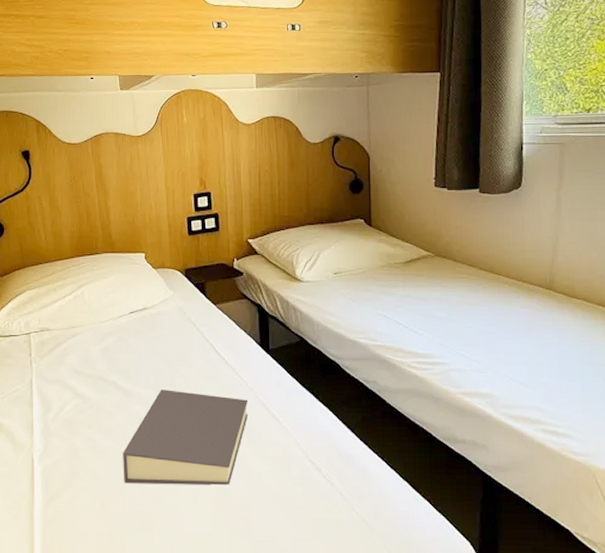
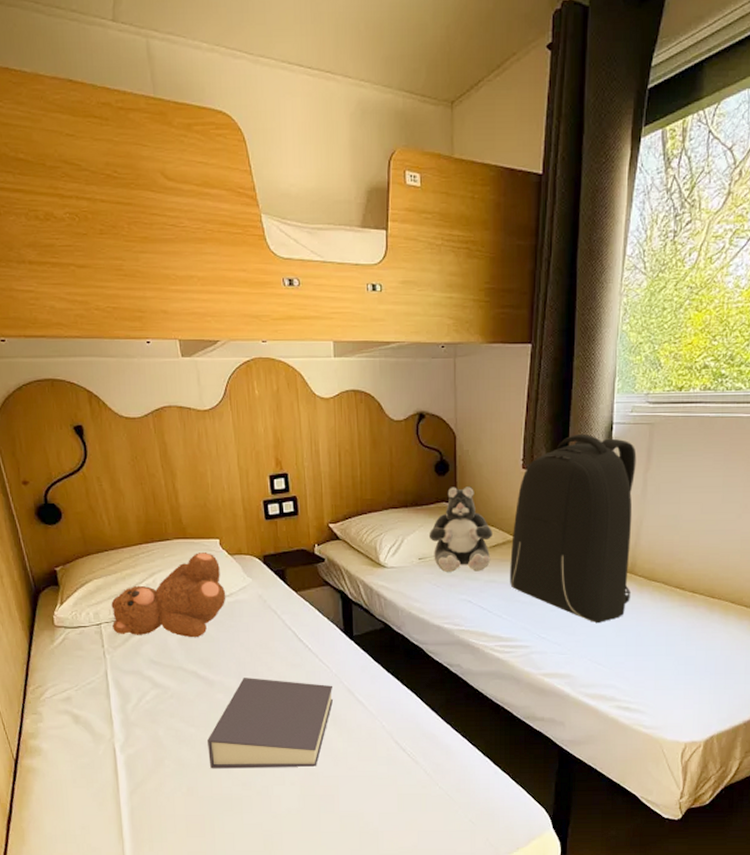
teddy bear: none [41,266,148,349] -> present [111,553,226,638]
plush toy: none [344,204,407,287] -> present [428,487,492,572]
backpack: none [425,153,552,340] -> present [510,433,637,623]

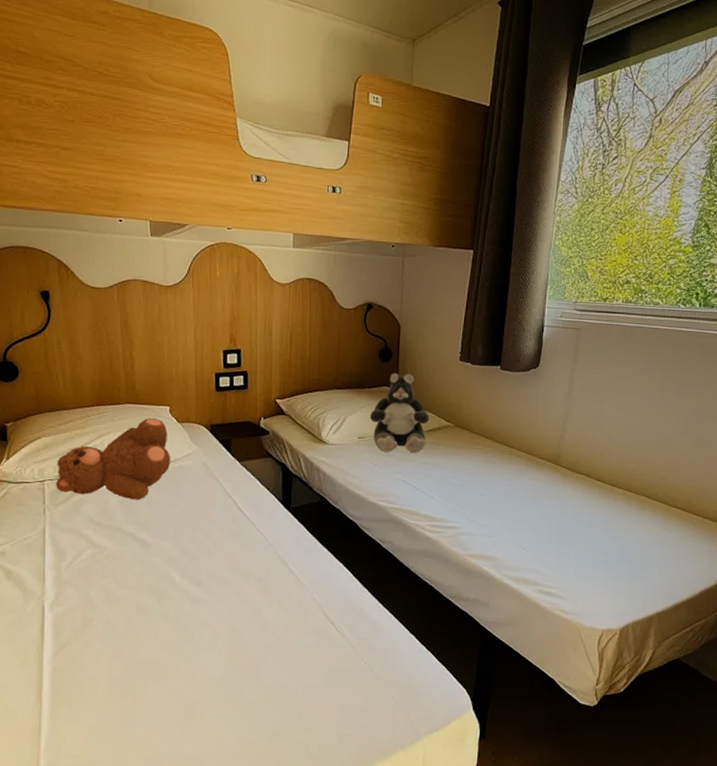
book: present [207,678,333,769] -> none [138,542,268,635]
backpack: present [510,433,637,623] -> none [443,333,564,509]

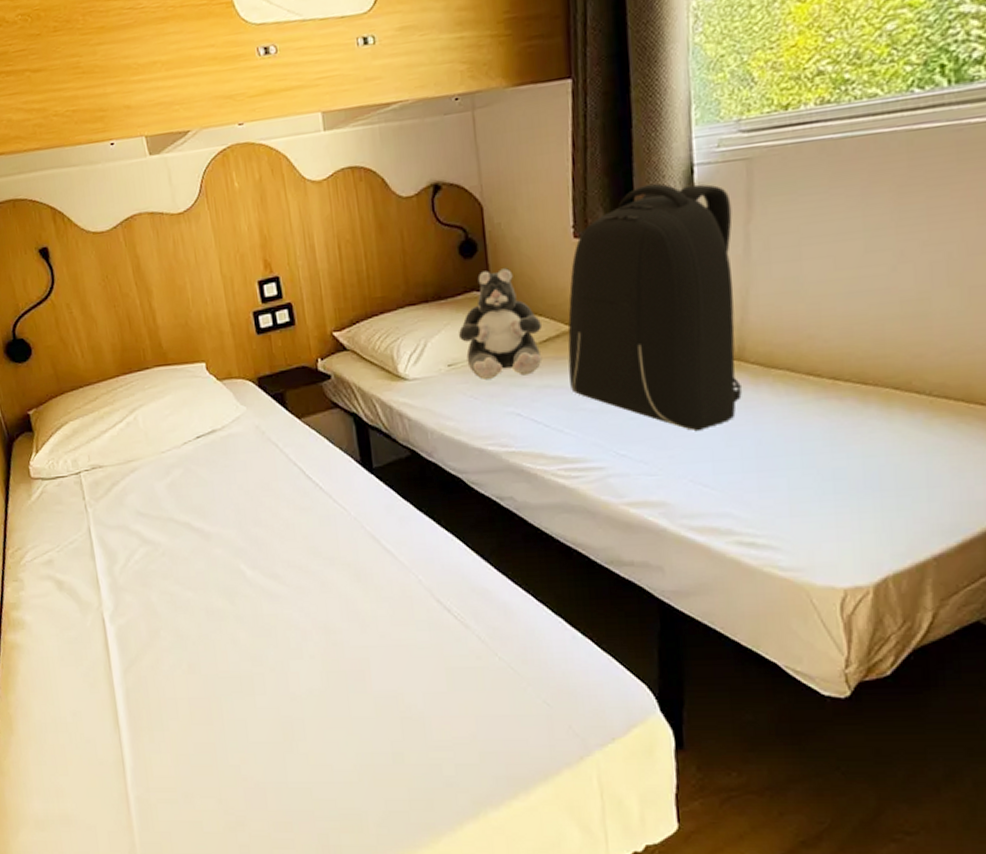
teddy bear: present [56,418,171,500] -> none [90,379,218,484]
backpack: none [443,333,564,509] -> present [568,183,743,430]

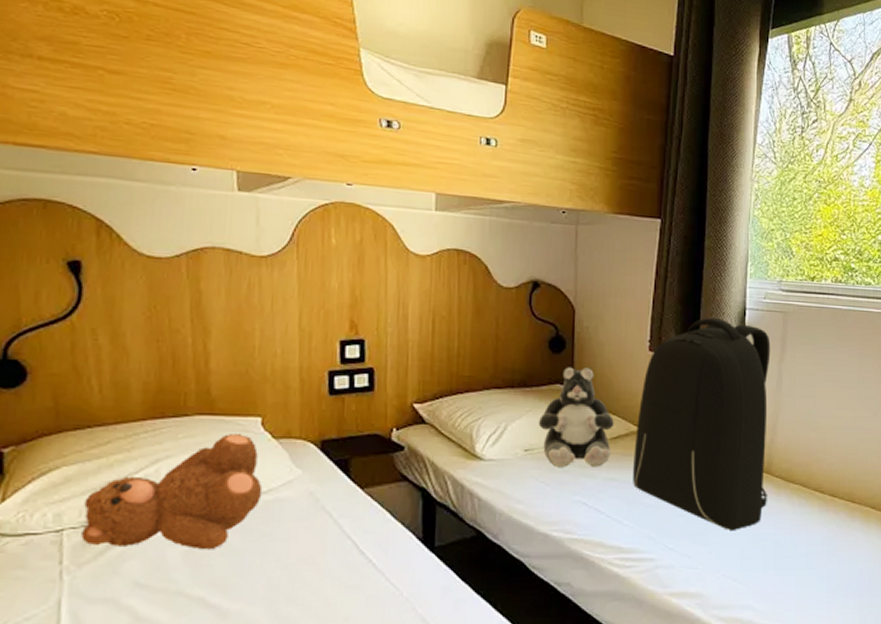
teddy bear: none [90,379,218,484] -> present [81,434,263,550]

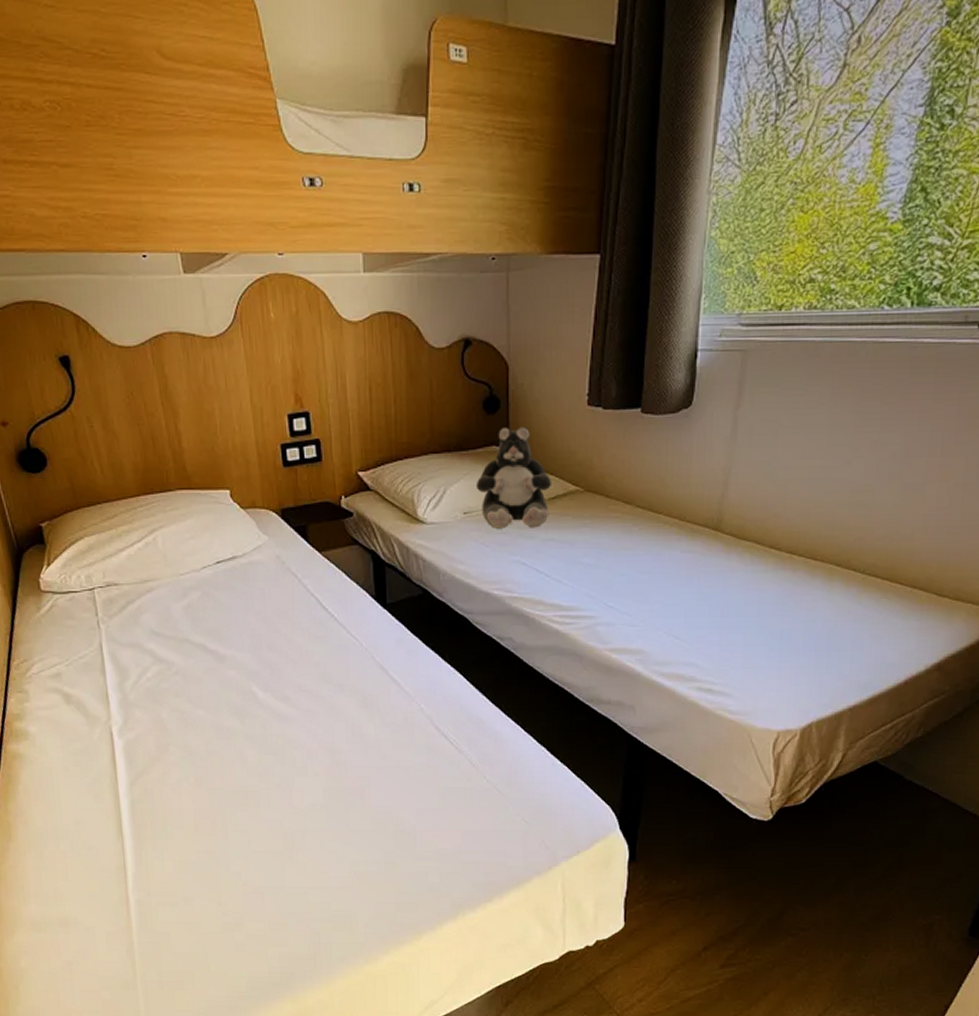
teddy bear: present [81,434,263,550] -> none [105,506,238,606]
backpack: present [633,317,771,530] -> none [572,362,726,589]

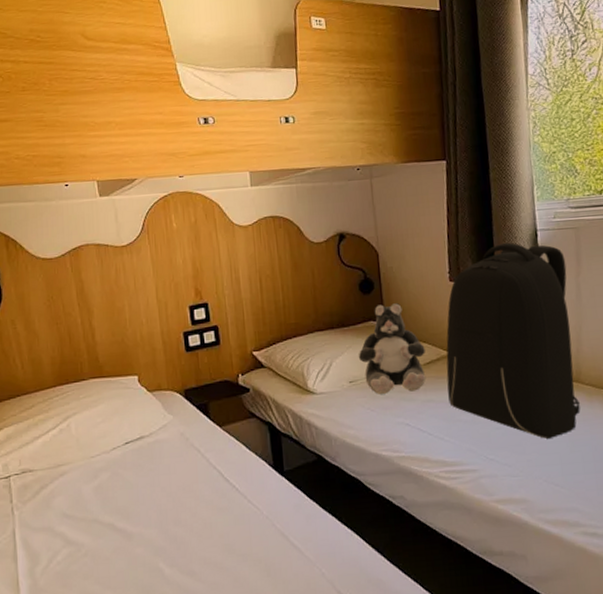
backpack: none [572,362,726,589] -> present [446,242,581,439]

